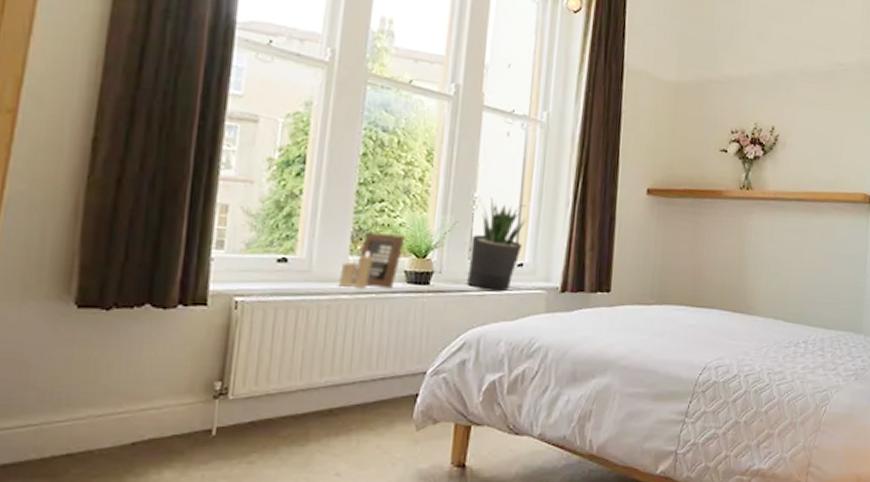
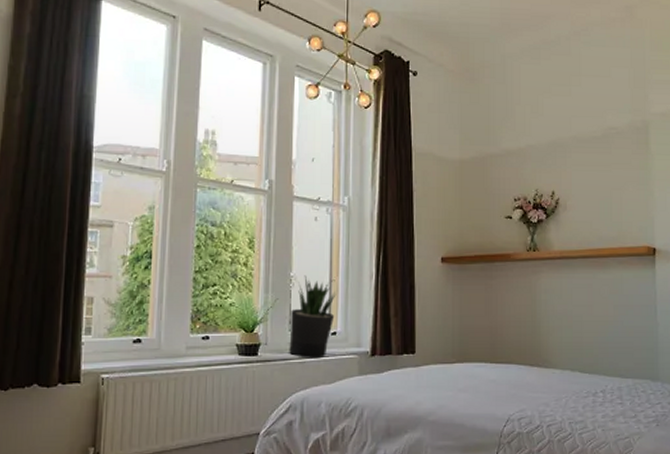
candle: present [339,250,375,291] -> none [183,329,211,364]
picture frame: present [352,233,406,290] -> none [193,313,235,362]

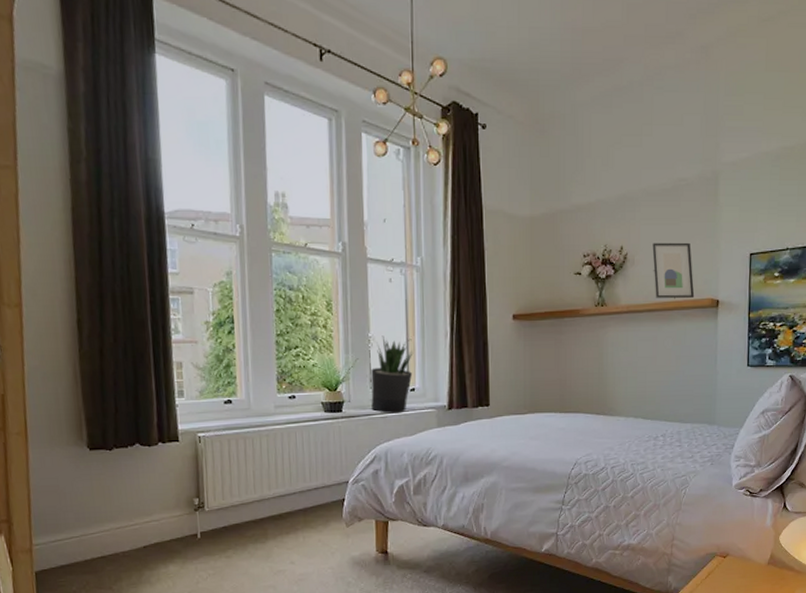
picture frame: none [584,188,630,246] -> present [652,242,695,299]

